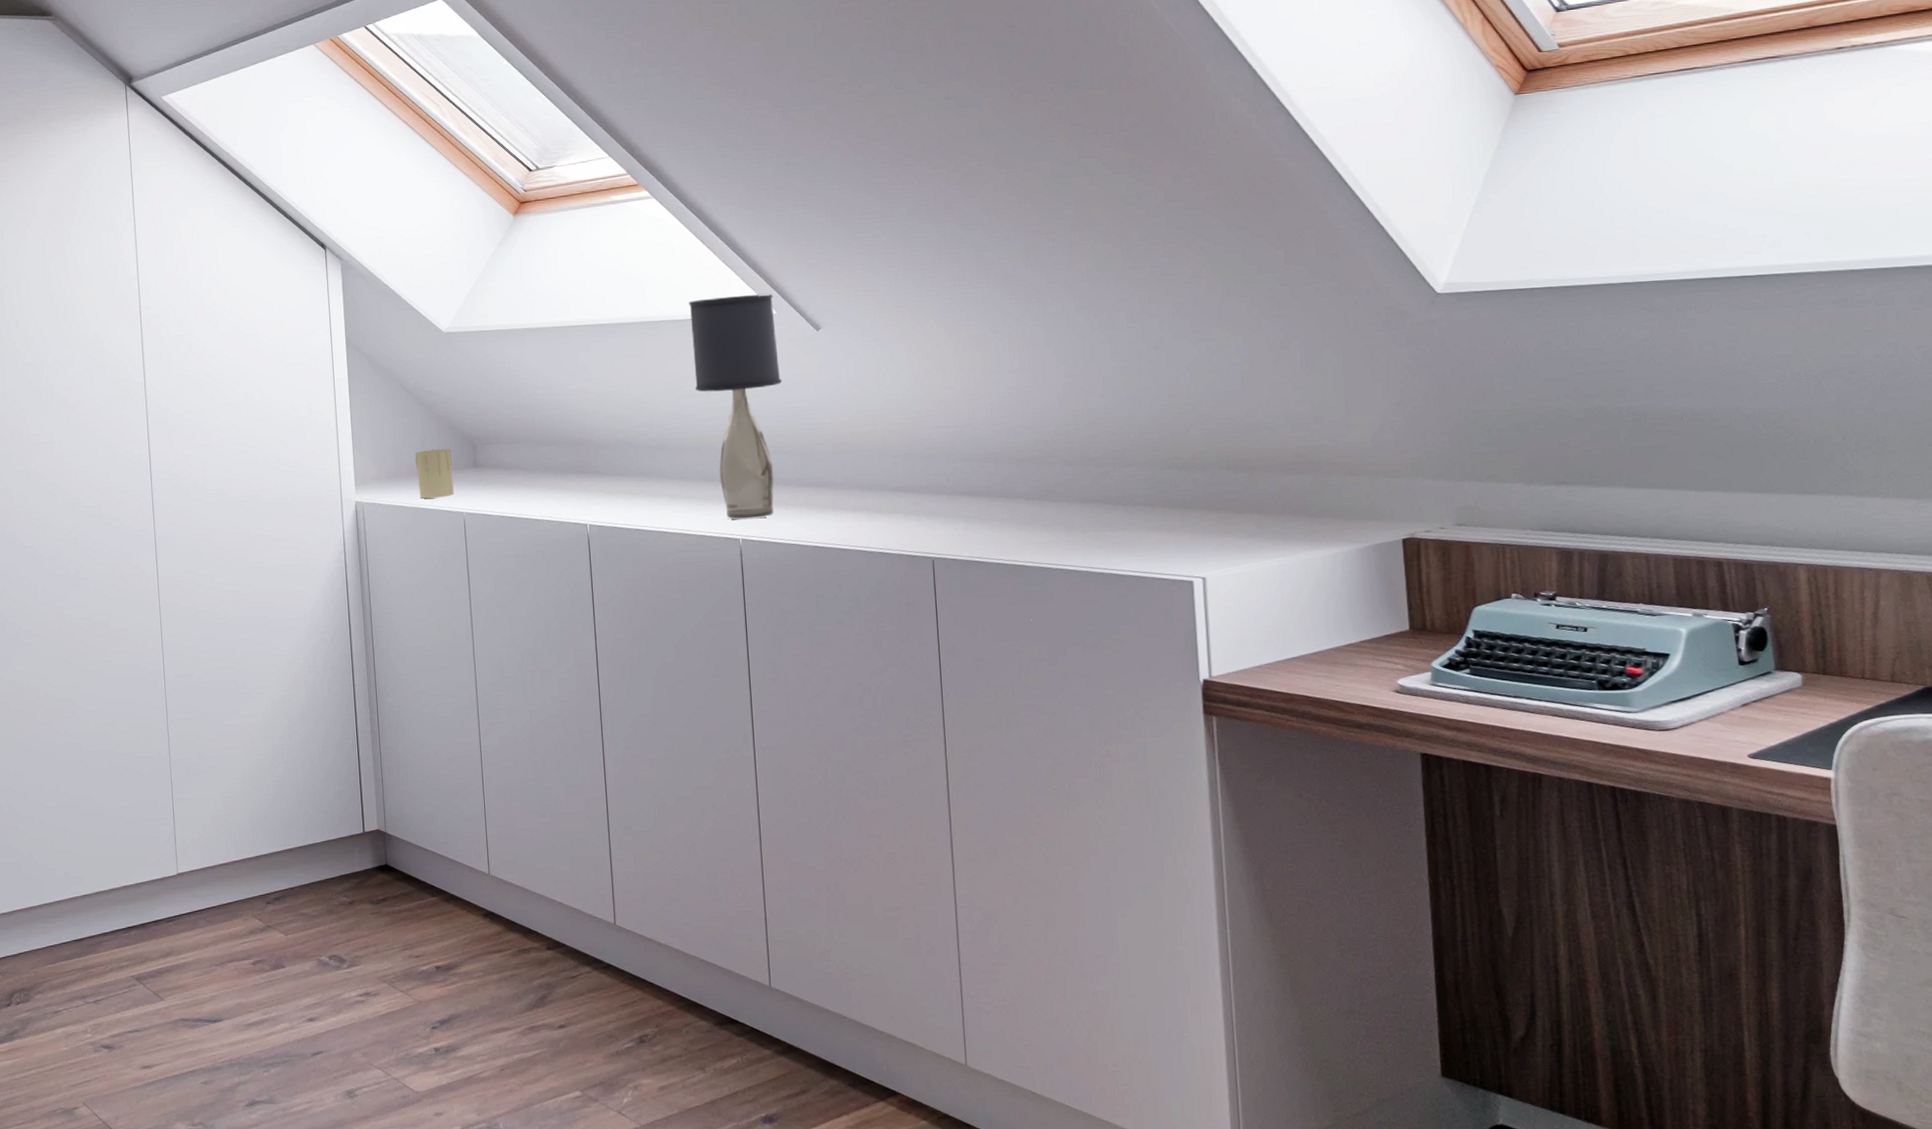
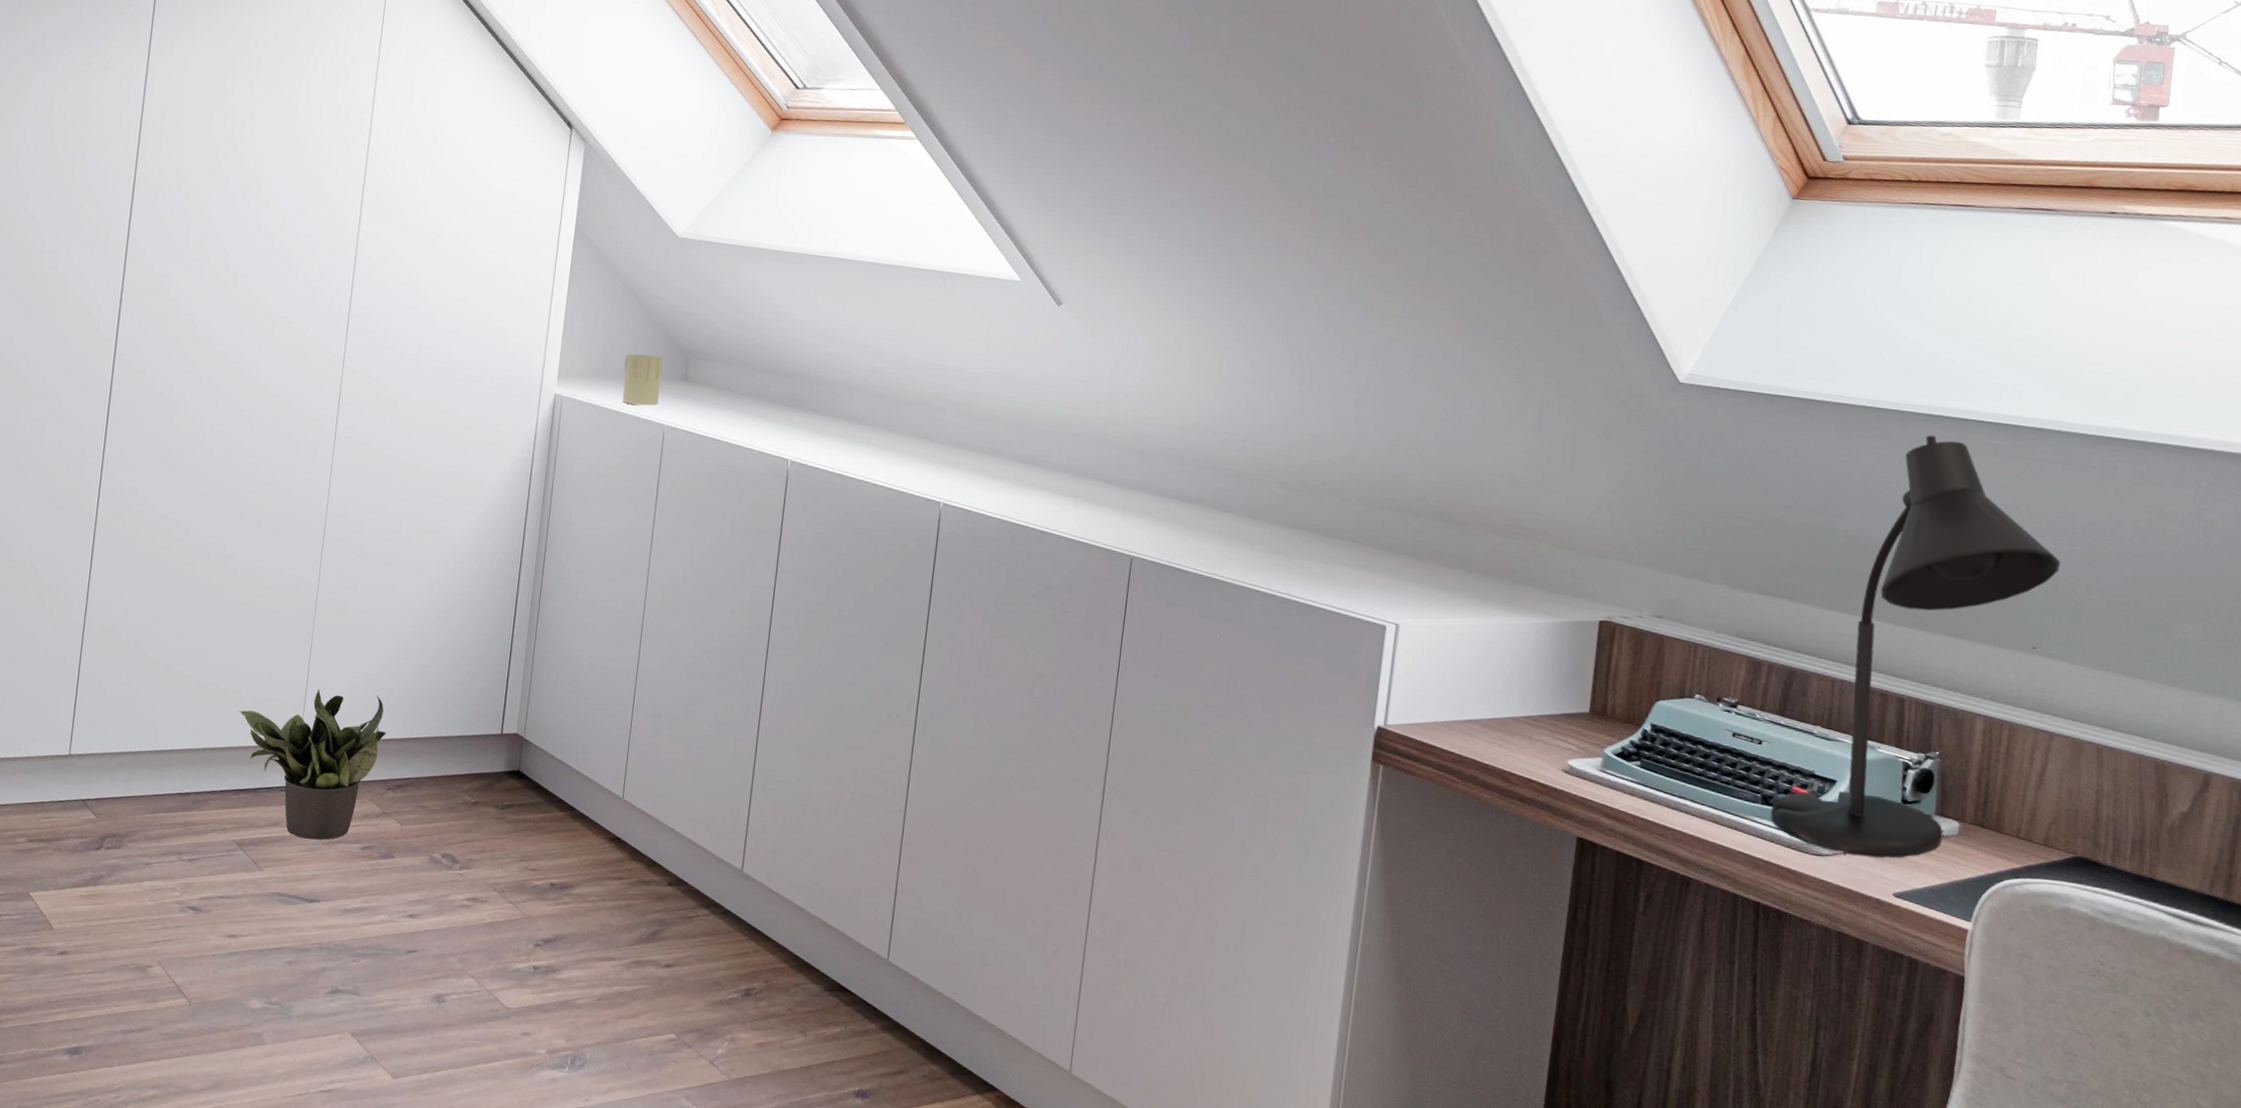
potted plant: none [115,816,256,963] -> present [239,688,387,840]
table lamp: present [689,293,783,520] -> none [923,251,1021,486]
desk lamp: none [1608,298,1854,725] -> present [1770,435,2061,858]

